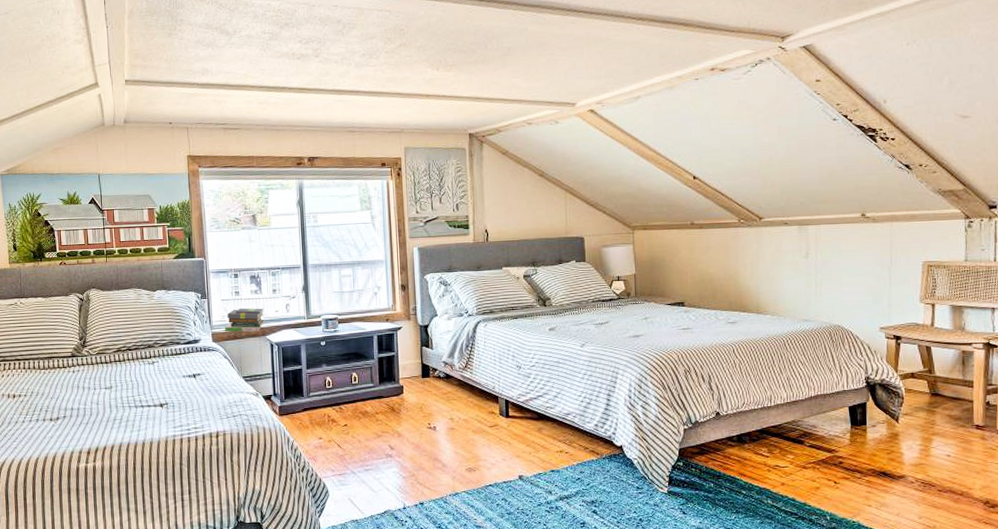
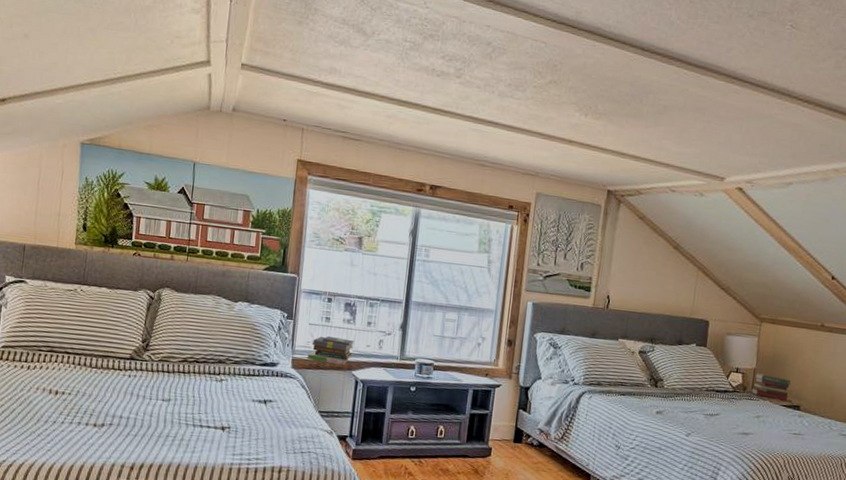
books: none [635,277,671,300] -> present [751,373,791,401]

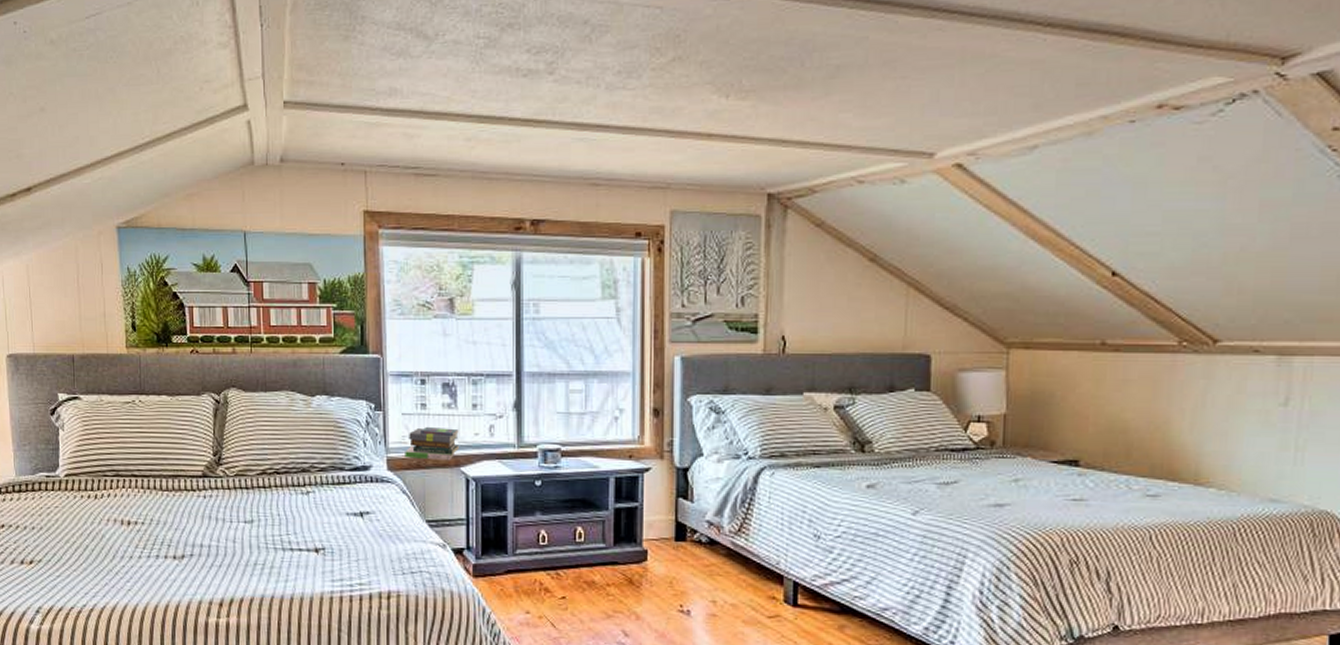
books: present [751,373,791,401] -> none [1002,420,1061,455]

